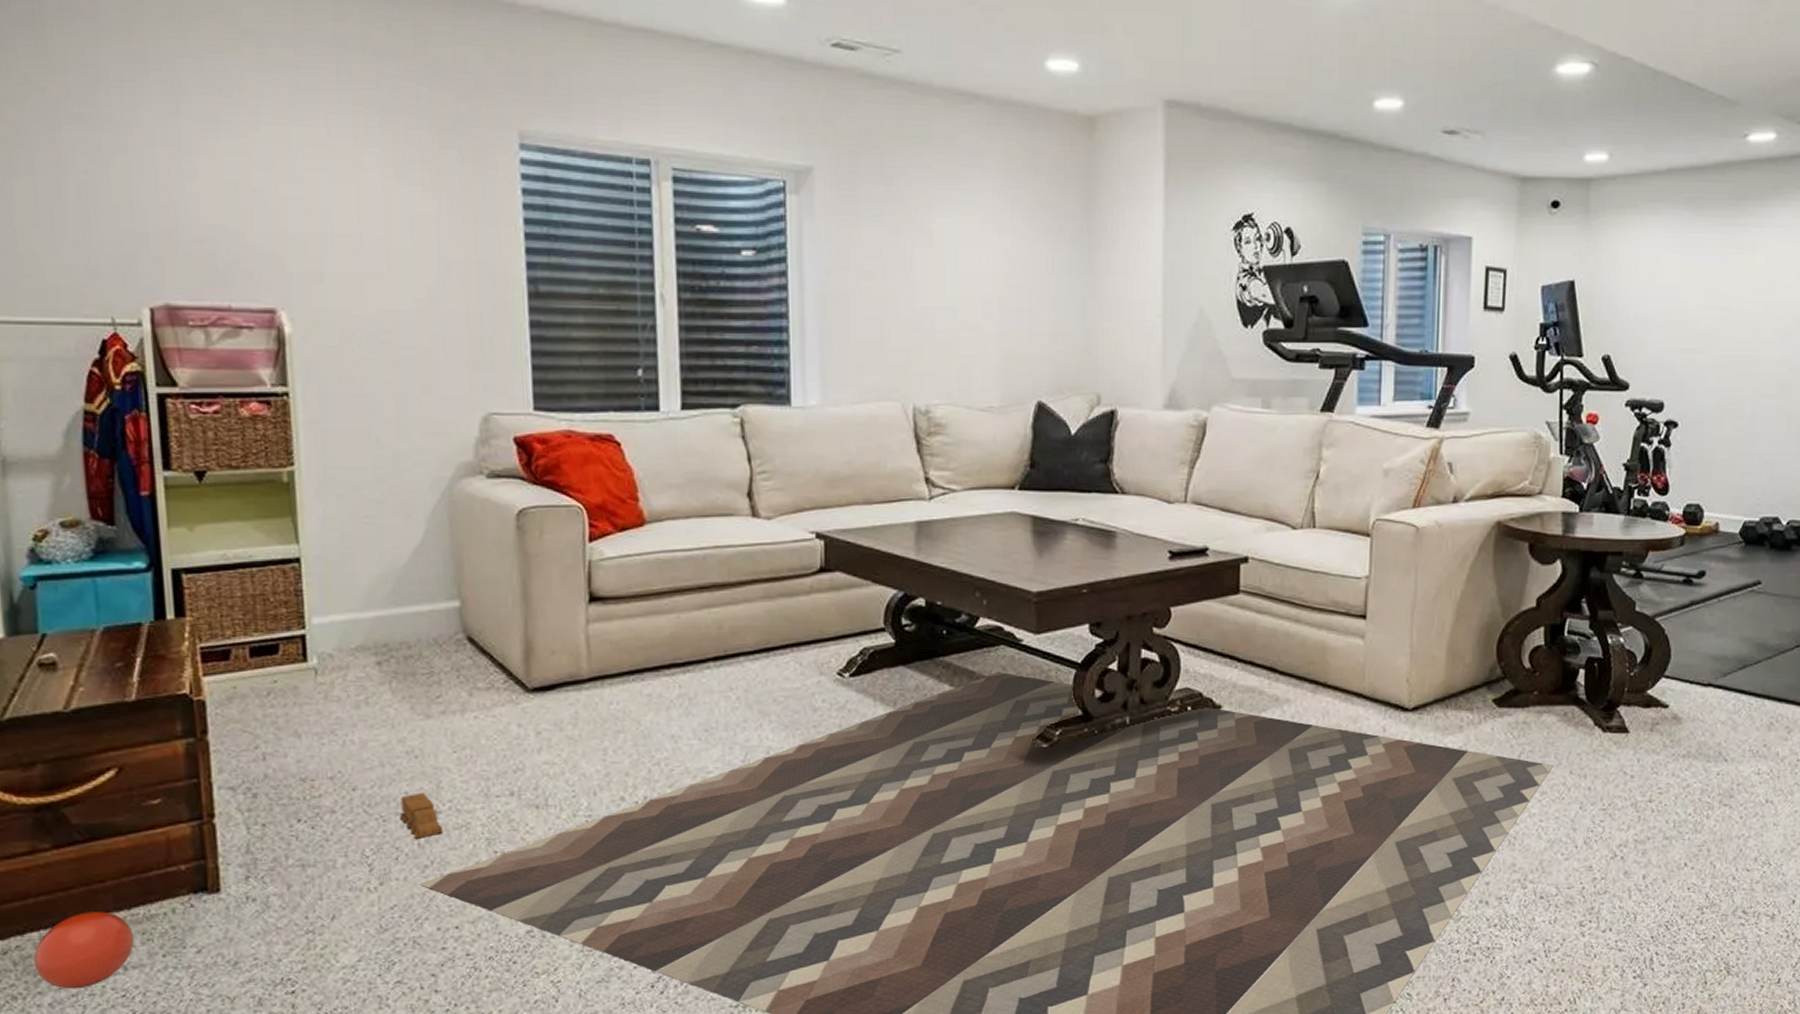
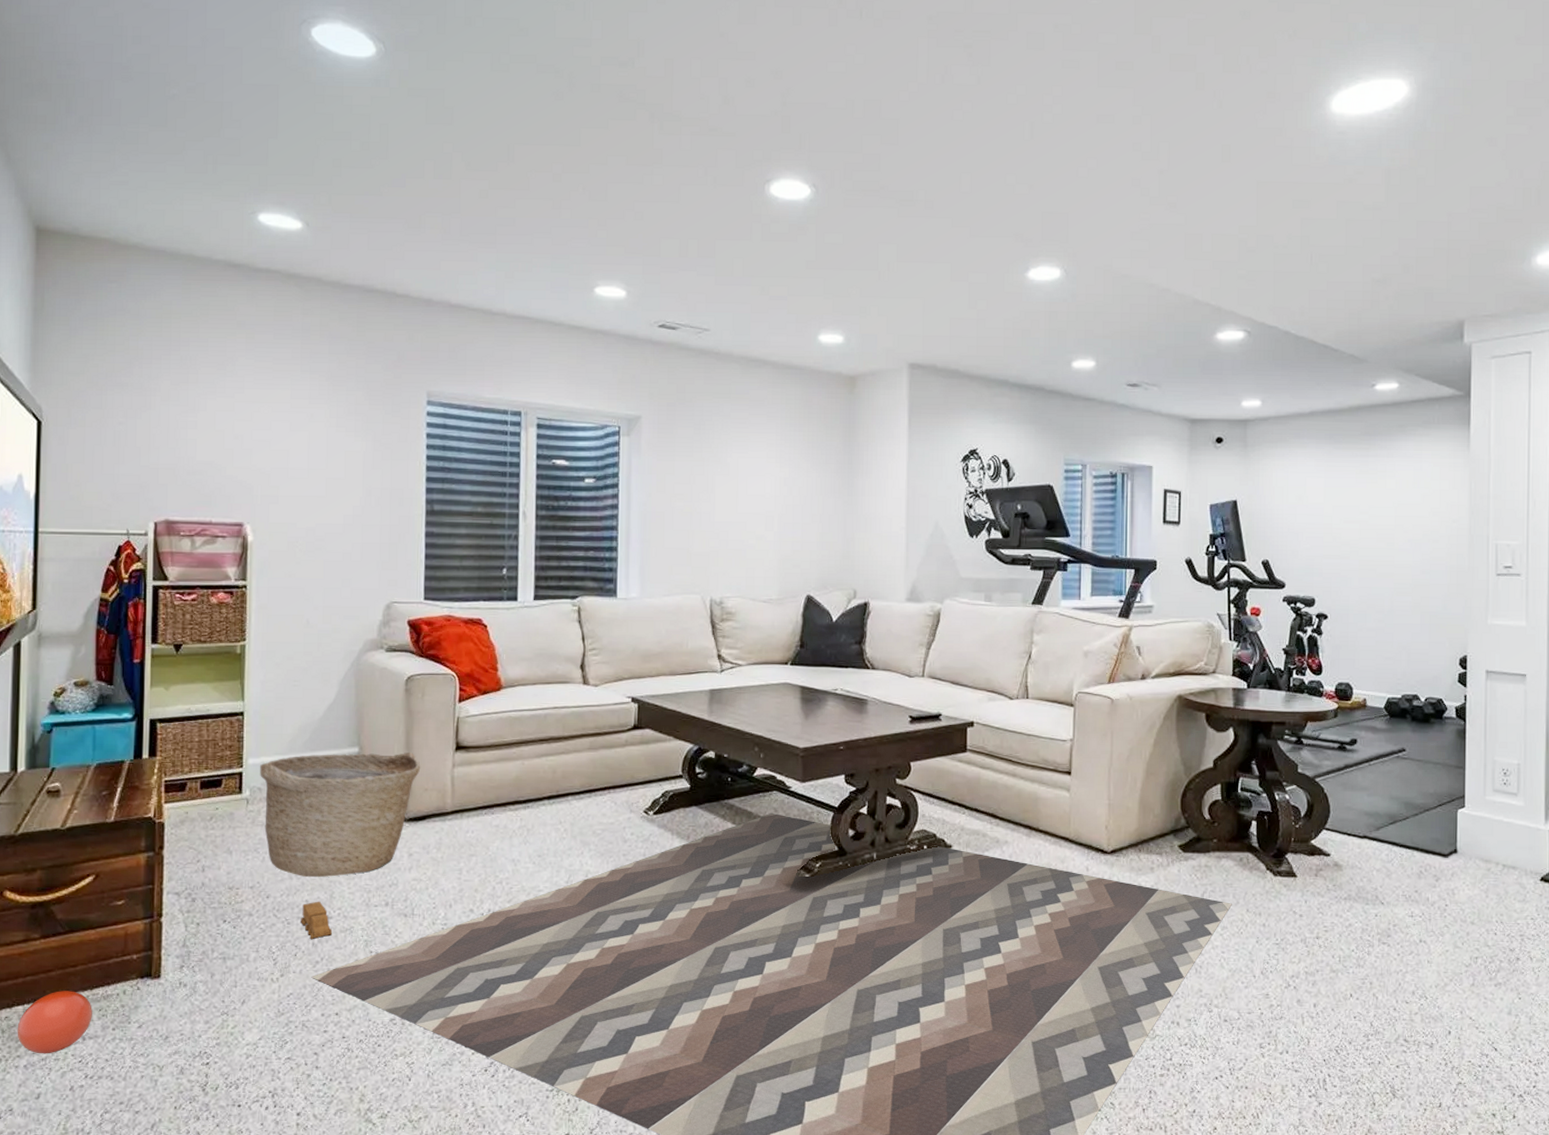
basket: none [329,606,545,764] -> present [260,753,421,878]

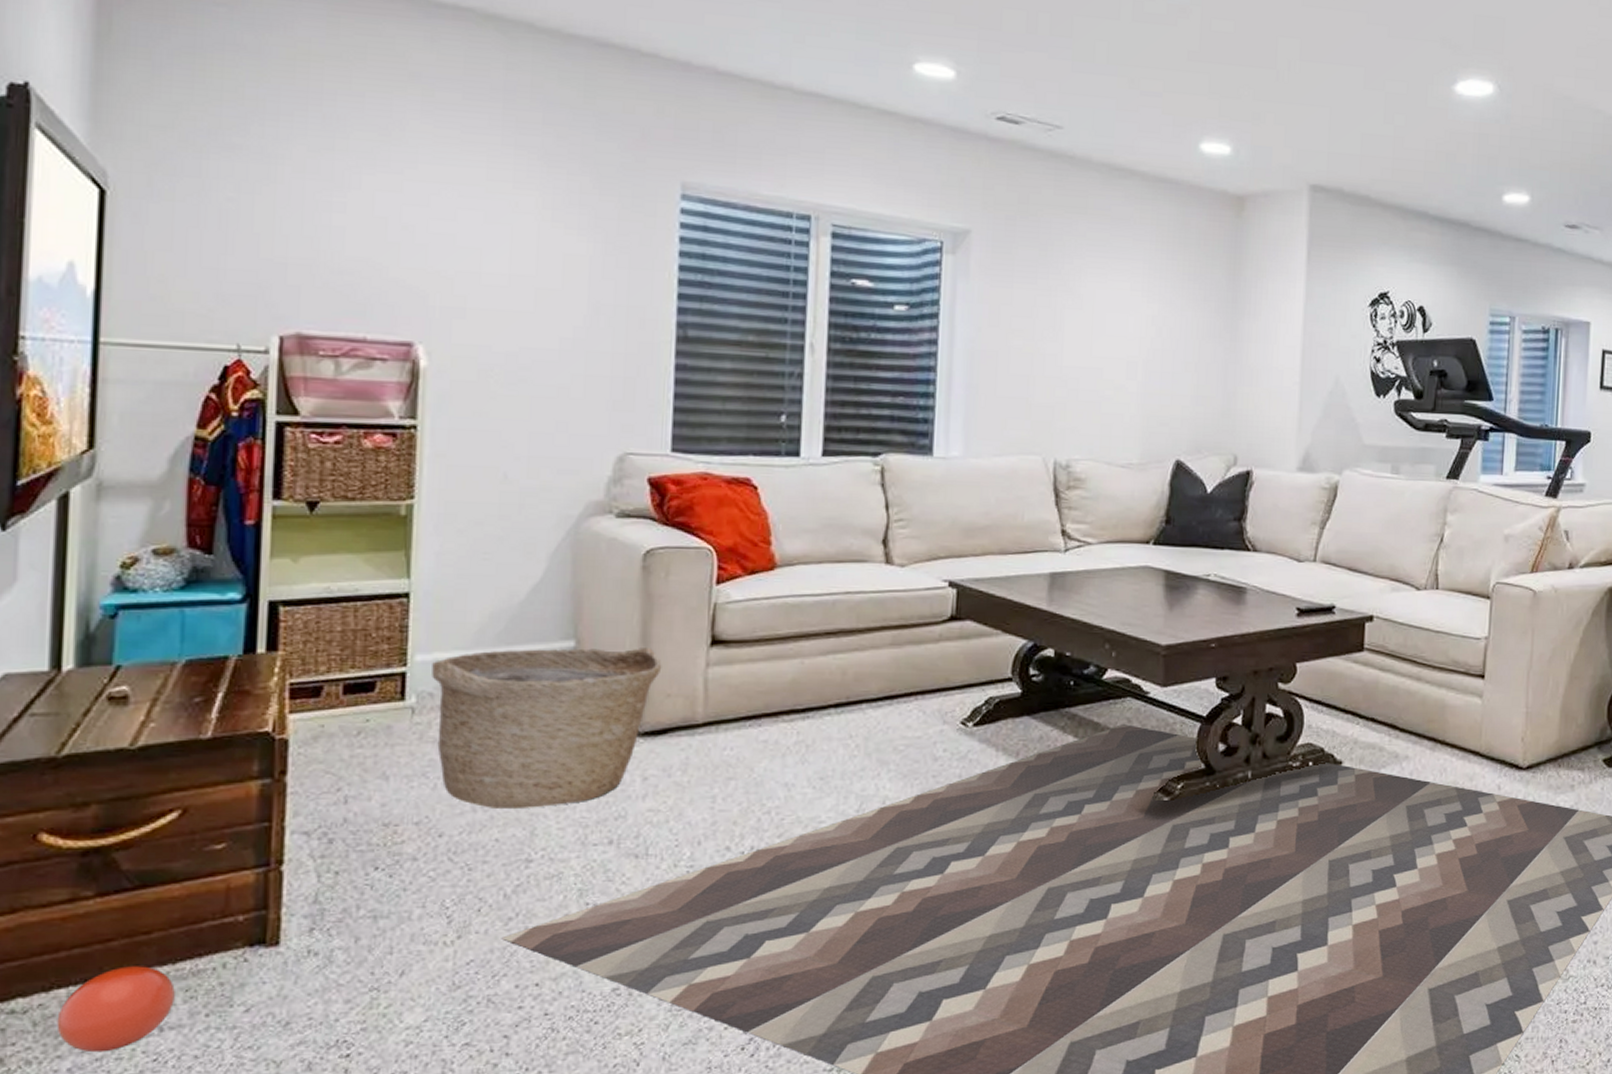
toy truck: present [301,901,332,940] -> none [487,840,532,890]

